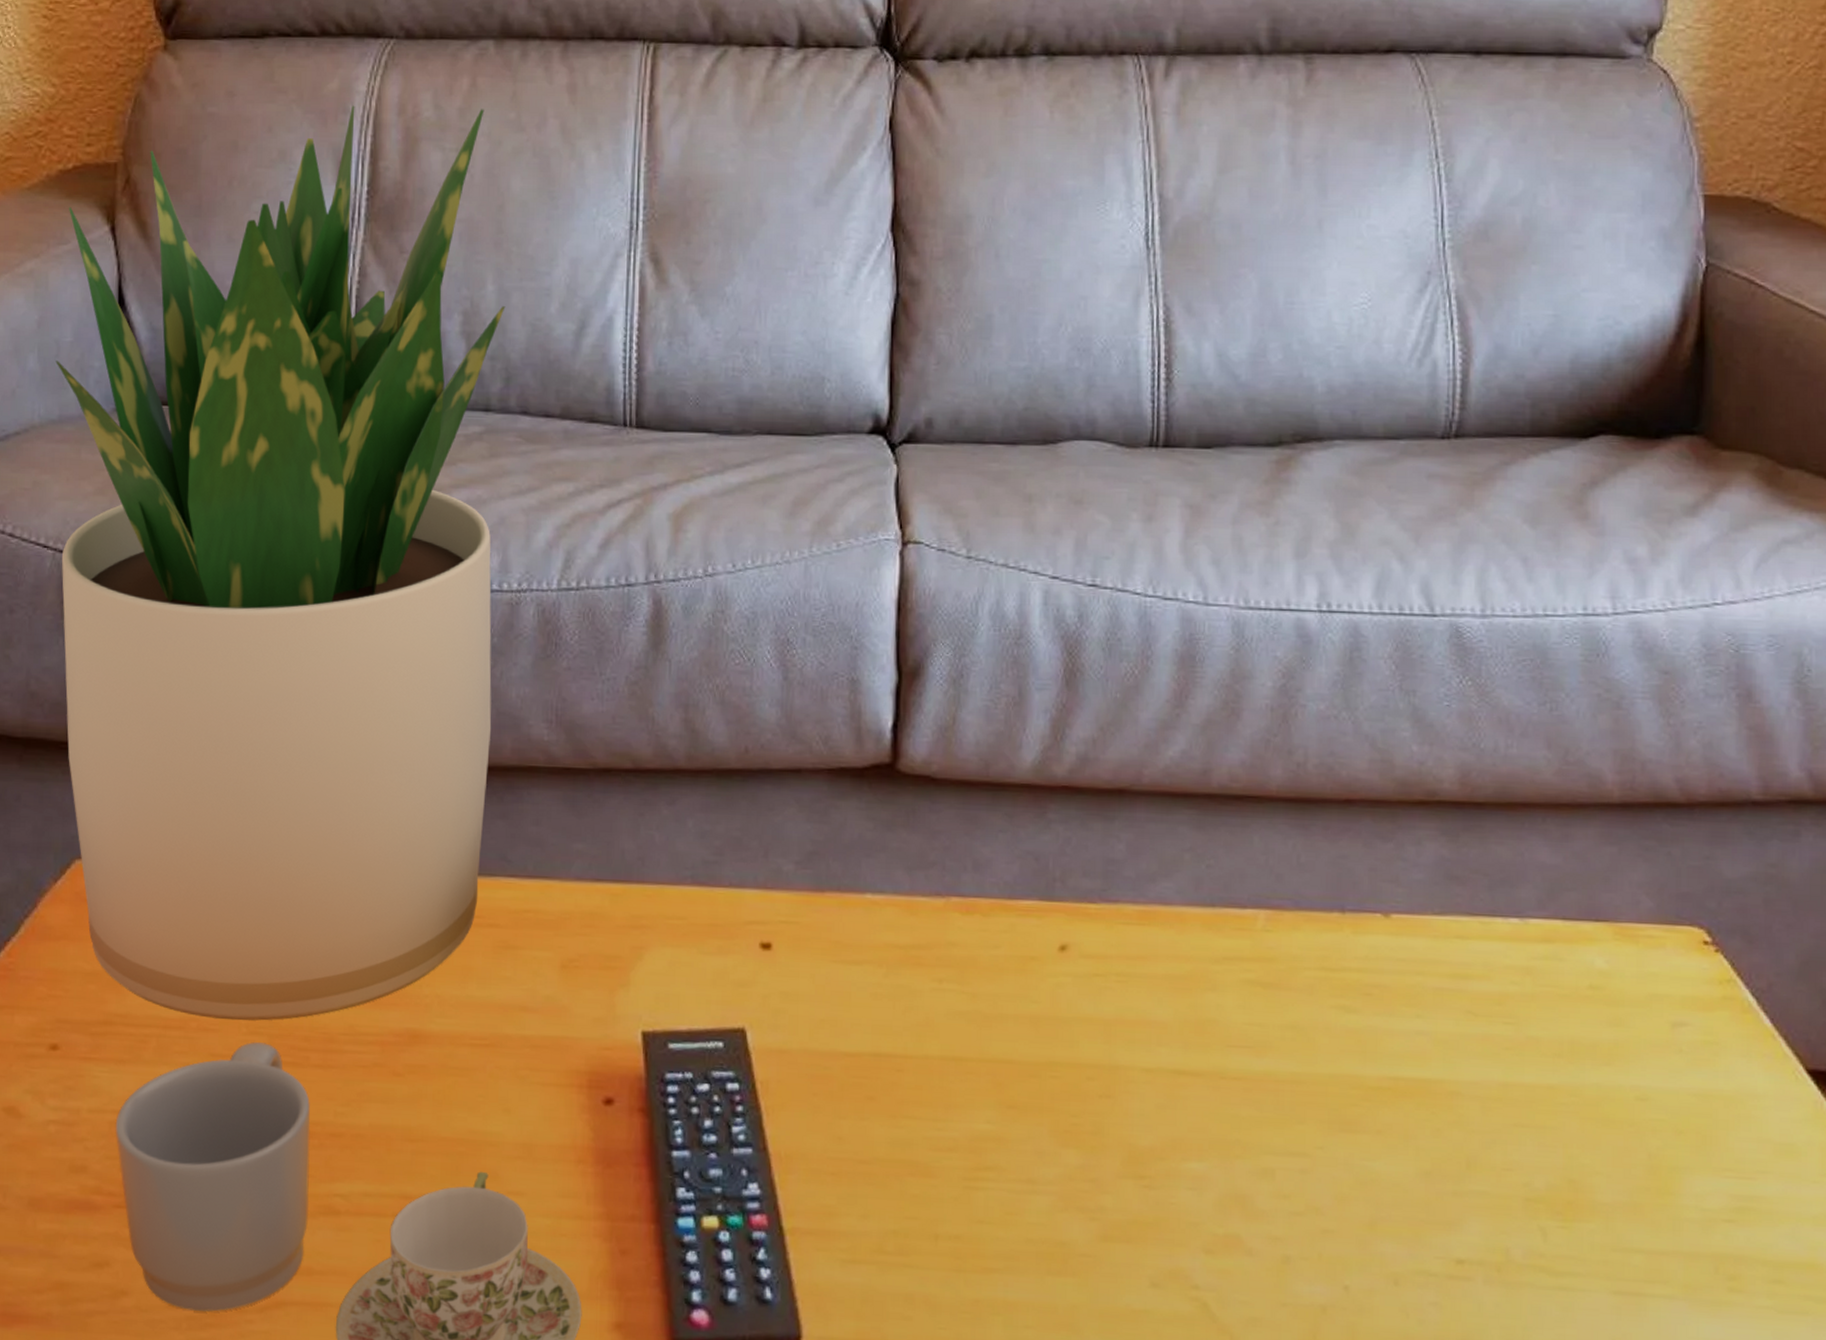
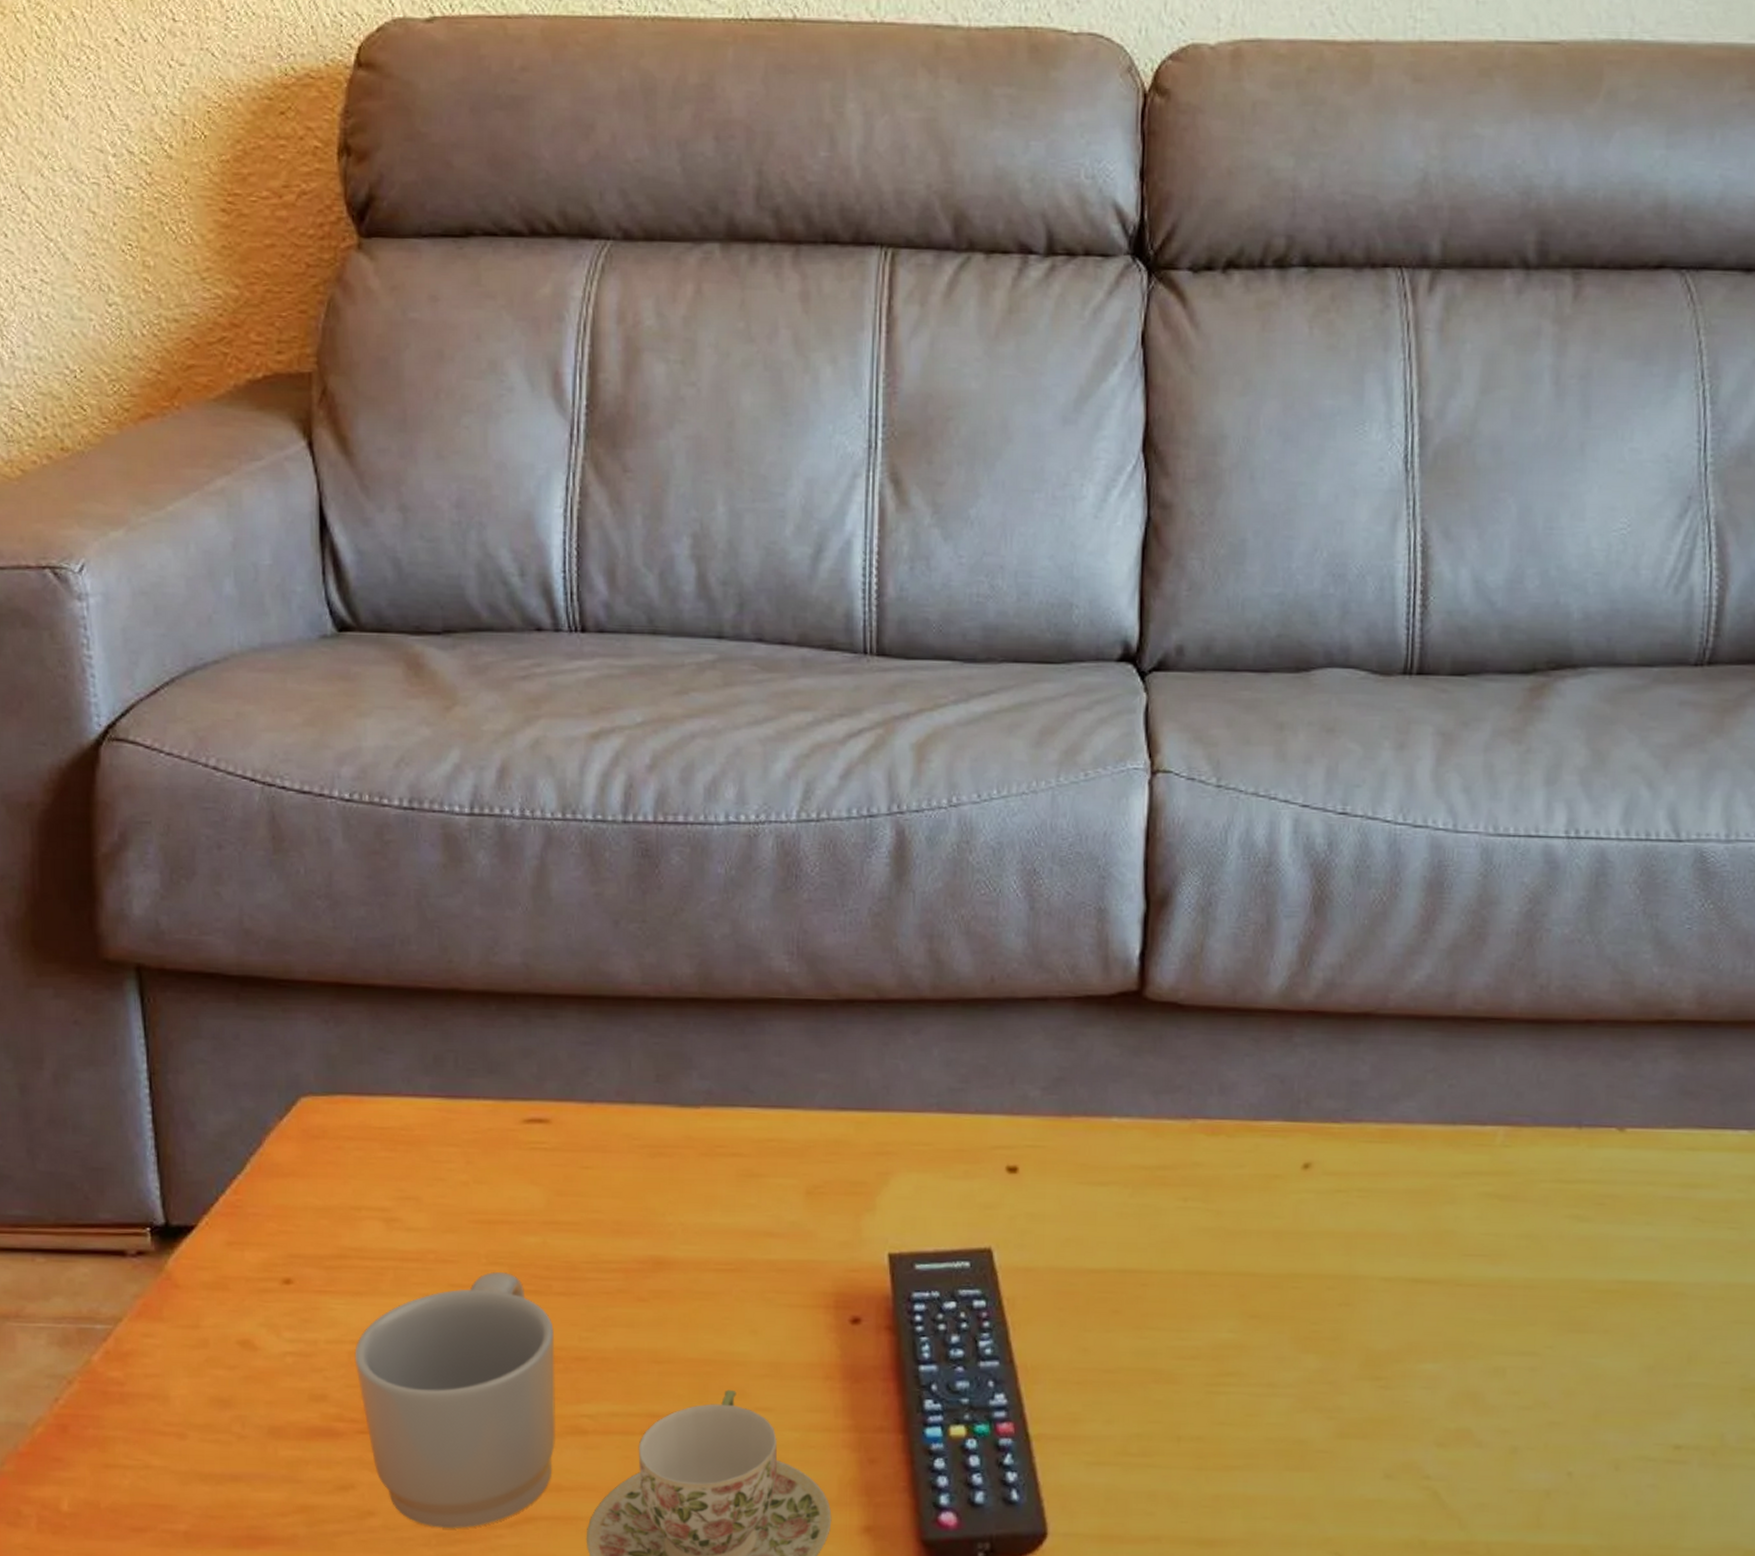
planter: present [55,105,506,1021] -> none [254,312,737,1252]

